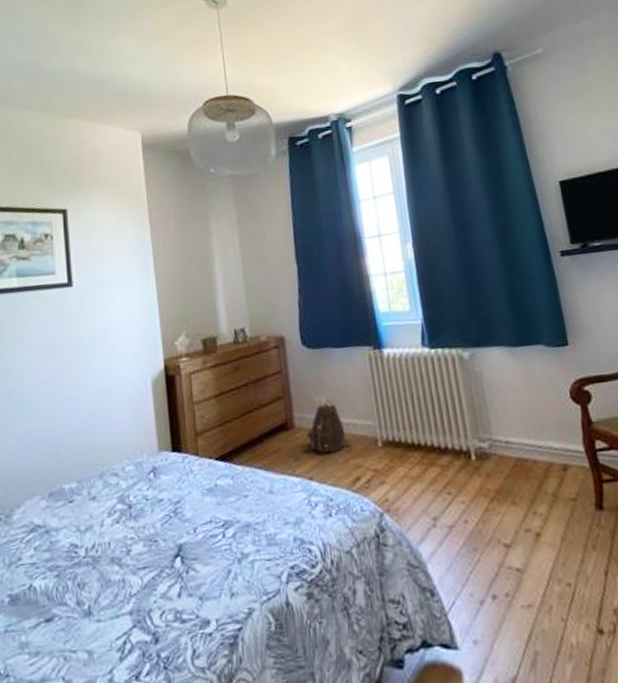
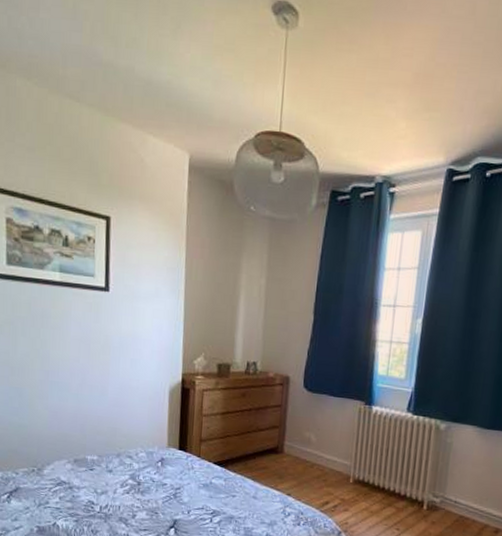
backpack: present [306,400,352,454] -> none [292,437,328,480]

